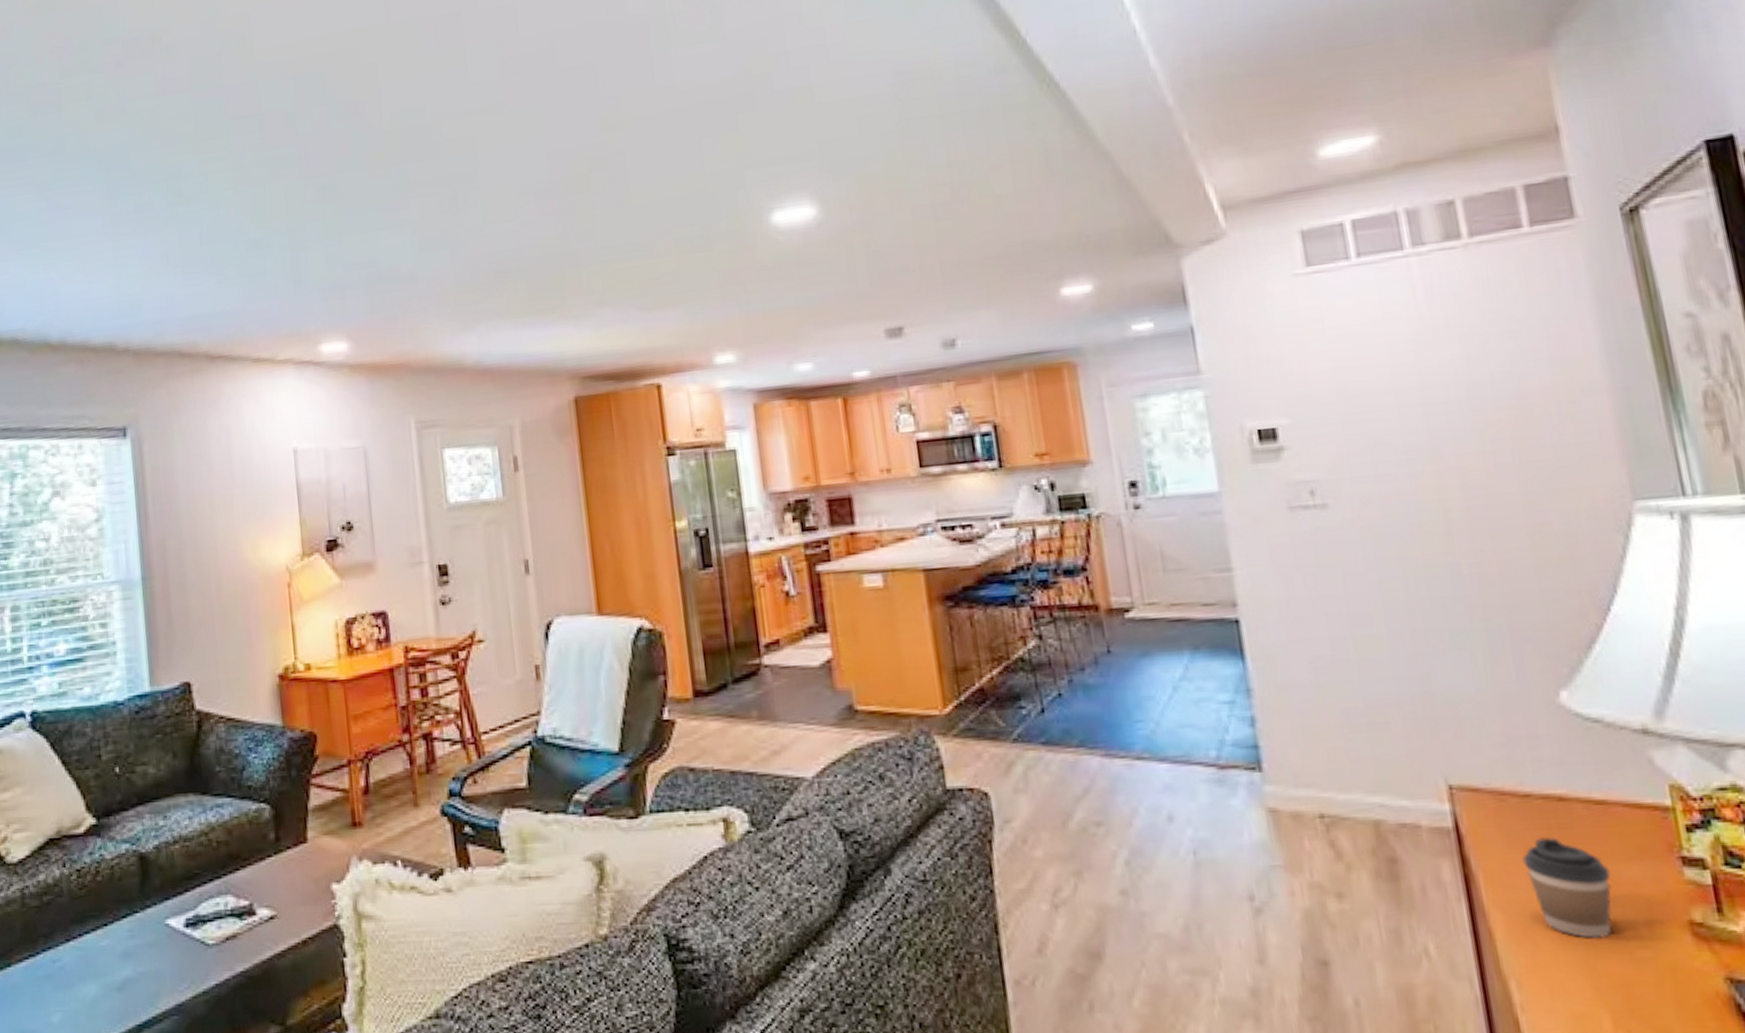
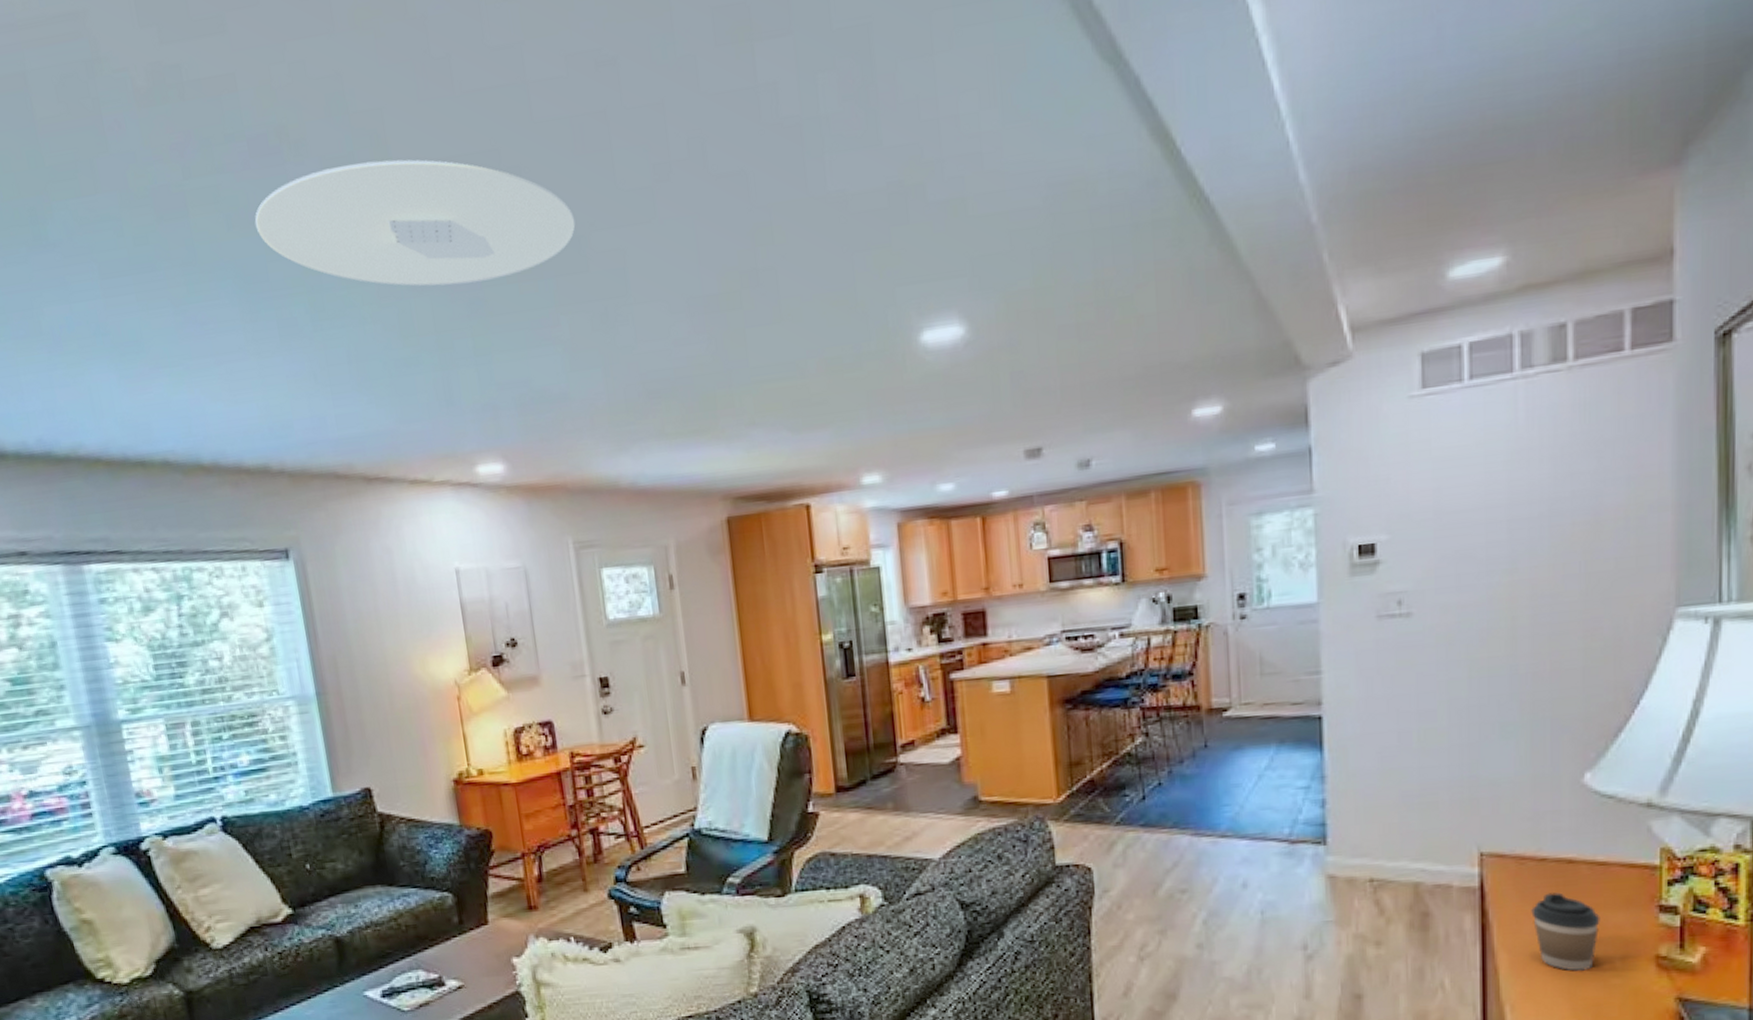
ceiling light: none [122,58,428,173] -> present [254,159,576,286]

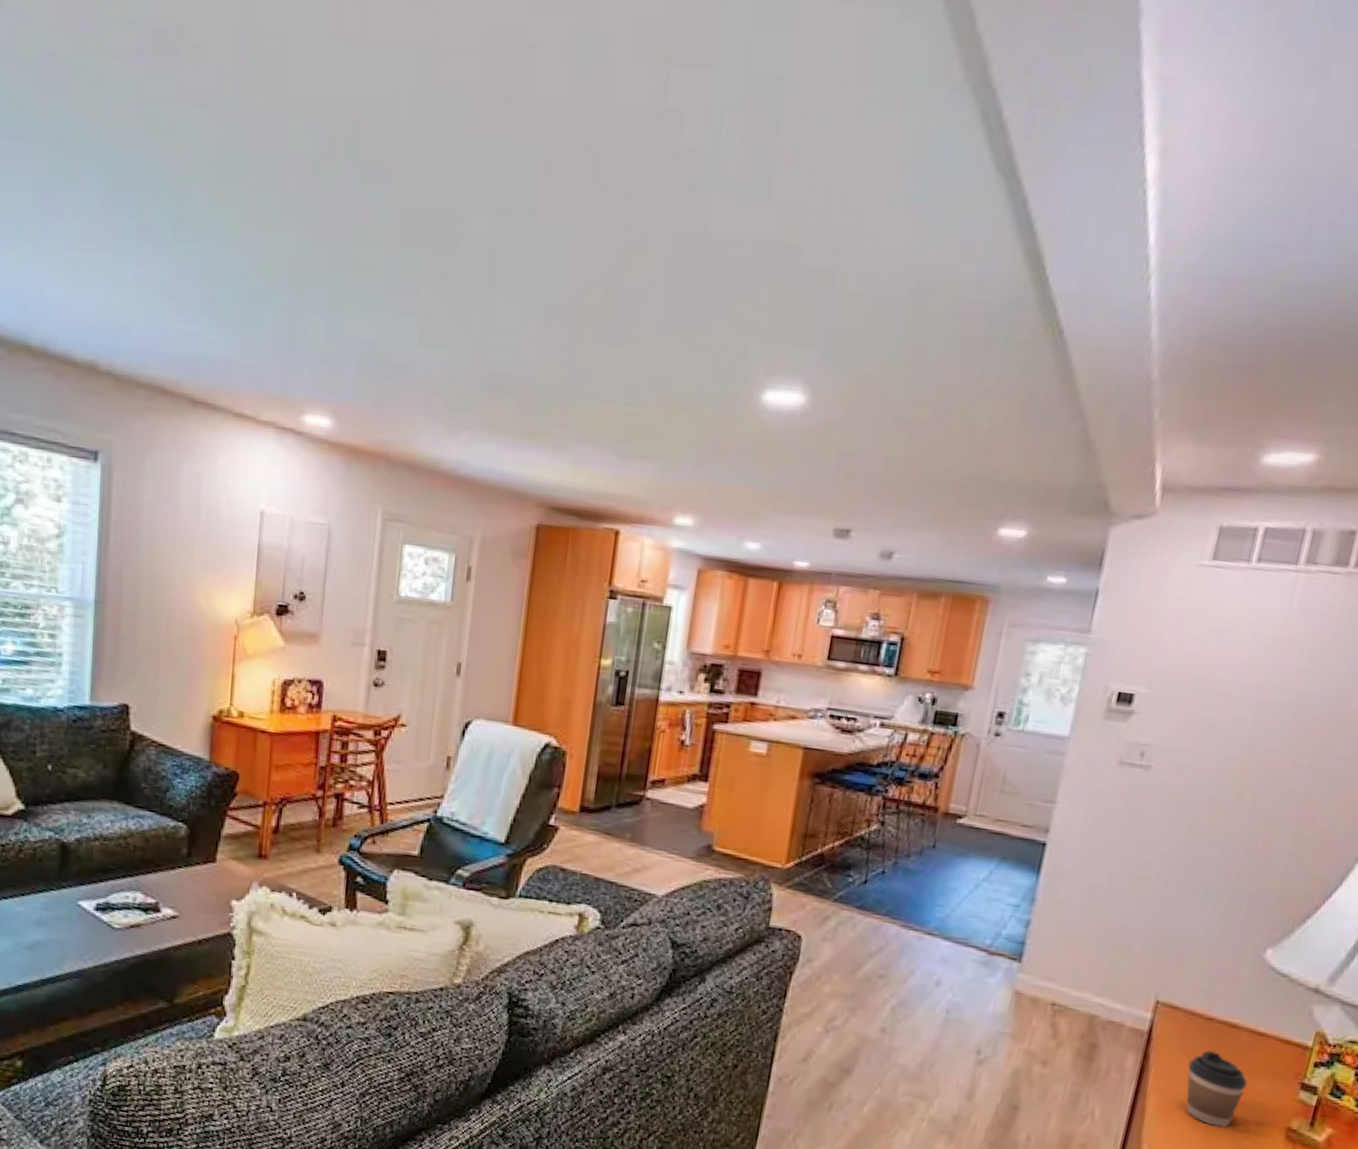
ceiling light: present [254,159,576,286] -> none [136,80,457,235]

